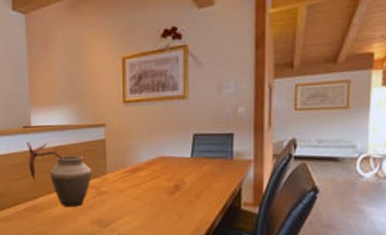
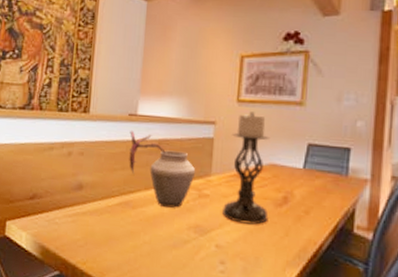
candle holder: none [121,110,163,213] -> present [223,112,271,225]

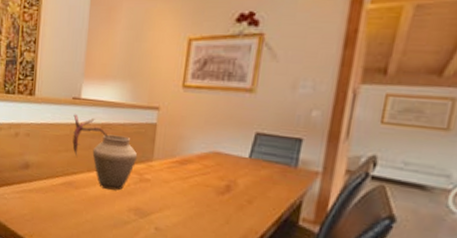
candle holder: present [223,112,271,225] -> none [163,98,216,211]

